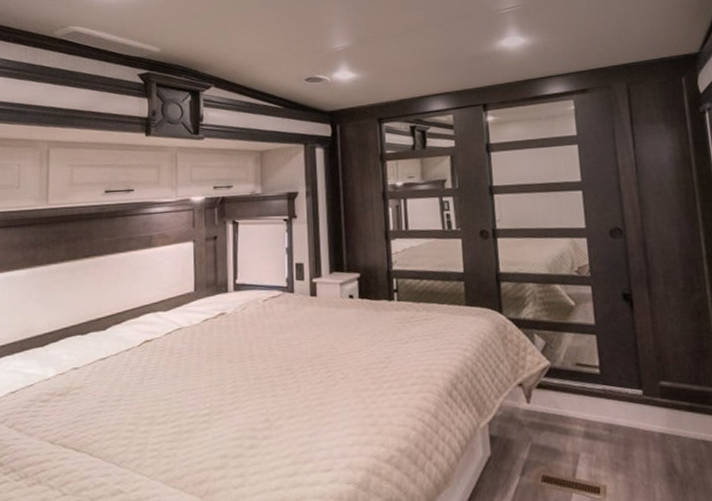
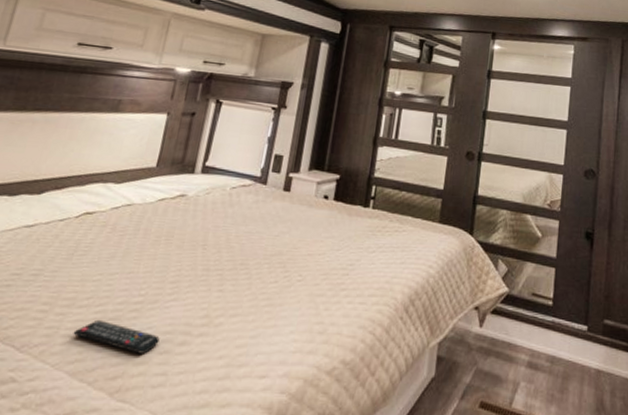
remote control: none [159,433,231,460] -> present [73,319,160,354]

